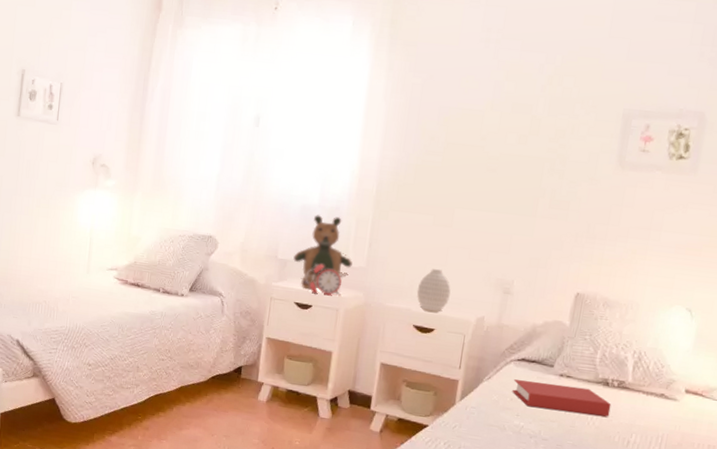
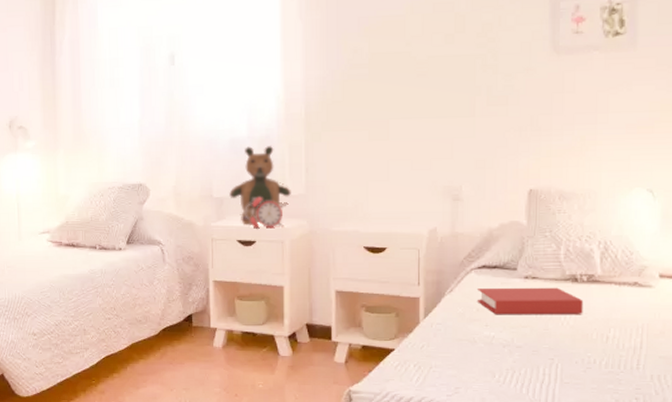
vase: present [416,269,451,314] -> none [362,185,397,231]

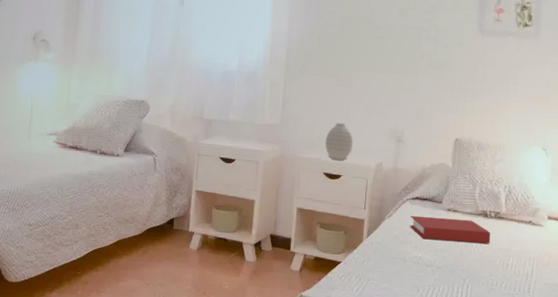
teddy bear: present [229,146,291,225] -> none [217,79,269,146]
alarm clock: present [244,196,287,229] -> none [228,122,265,150]
vase: none [362,185,397,231] -> present [325,123,353,161]

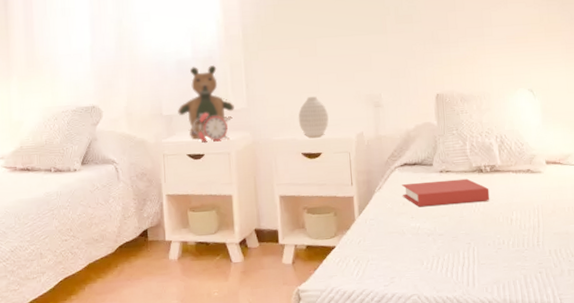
teddy bear: none [217,79,269,146] -> present [178,65,234,140]
alarm clock: none [228,122,265,150] -> present [192,112,232,143]

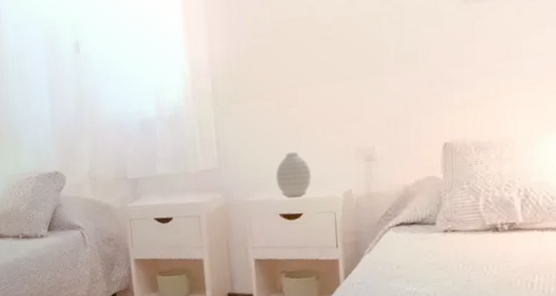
teddy bear: present [178,65,234,140] -> none [143,123,204,203]
alarm clock: present [192,112,232,143] -> none [159,174,201,206]
book: present [401,178,490,207] -> none [395,238,506,271]

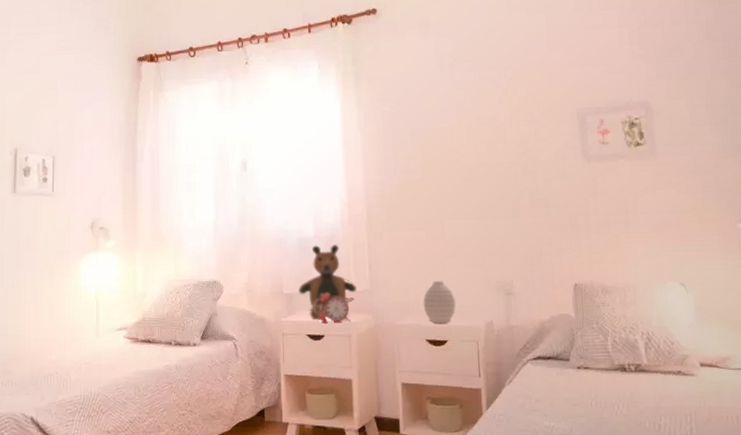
teddy bear: none [143,123,204,203] -> present [298,245,356,320]
alarm clock: none [159,174,201,206] -> present [313,292,353,323]

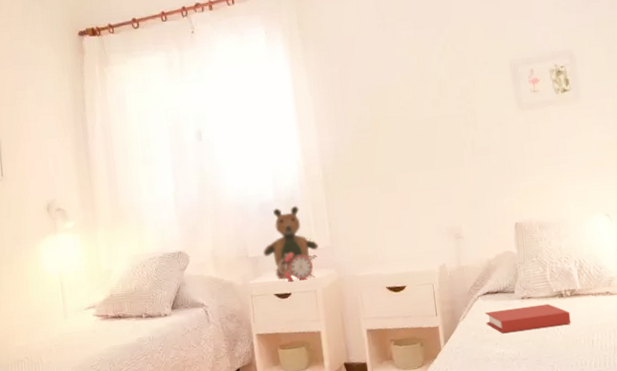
vase: present [423,281,456,325] -> none [381,231,412,273]
book: none [534,377,635,405] -> present [484,303,571,334]

